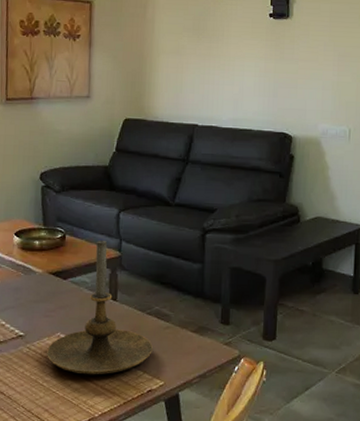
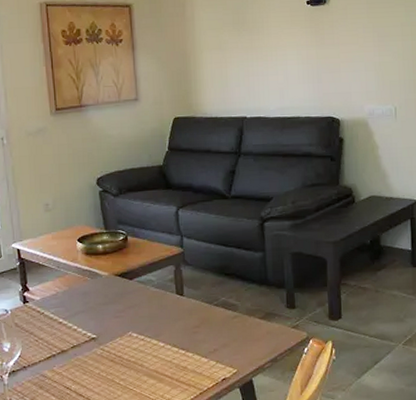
candle holder: present [47,239,153,375] -> none [120,238,223,370]

